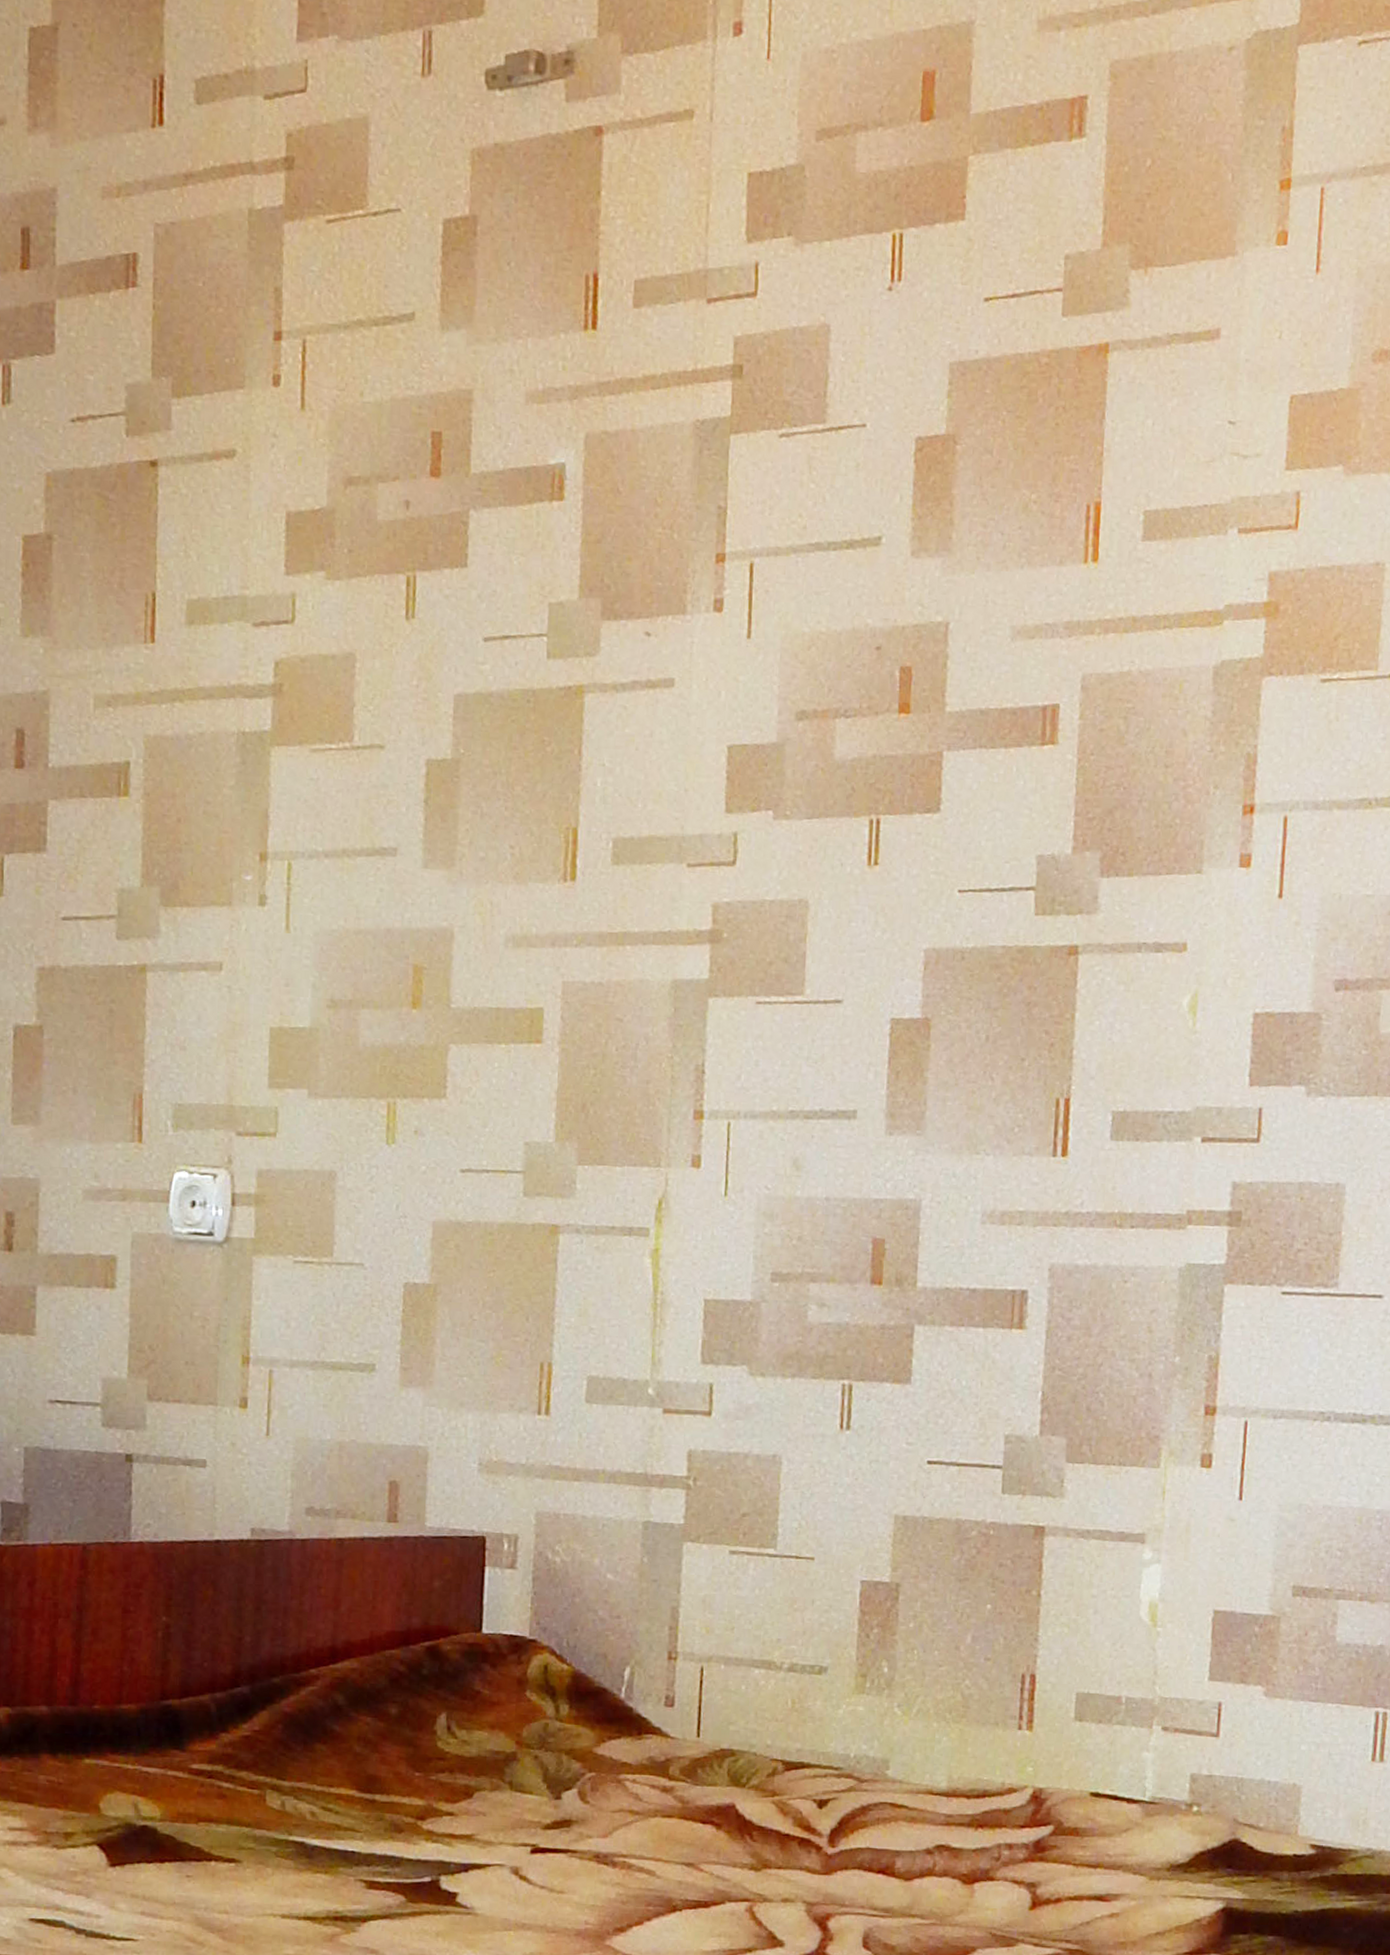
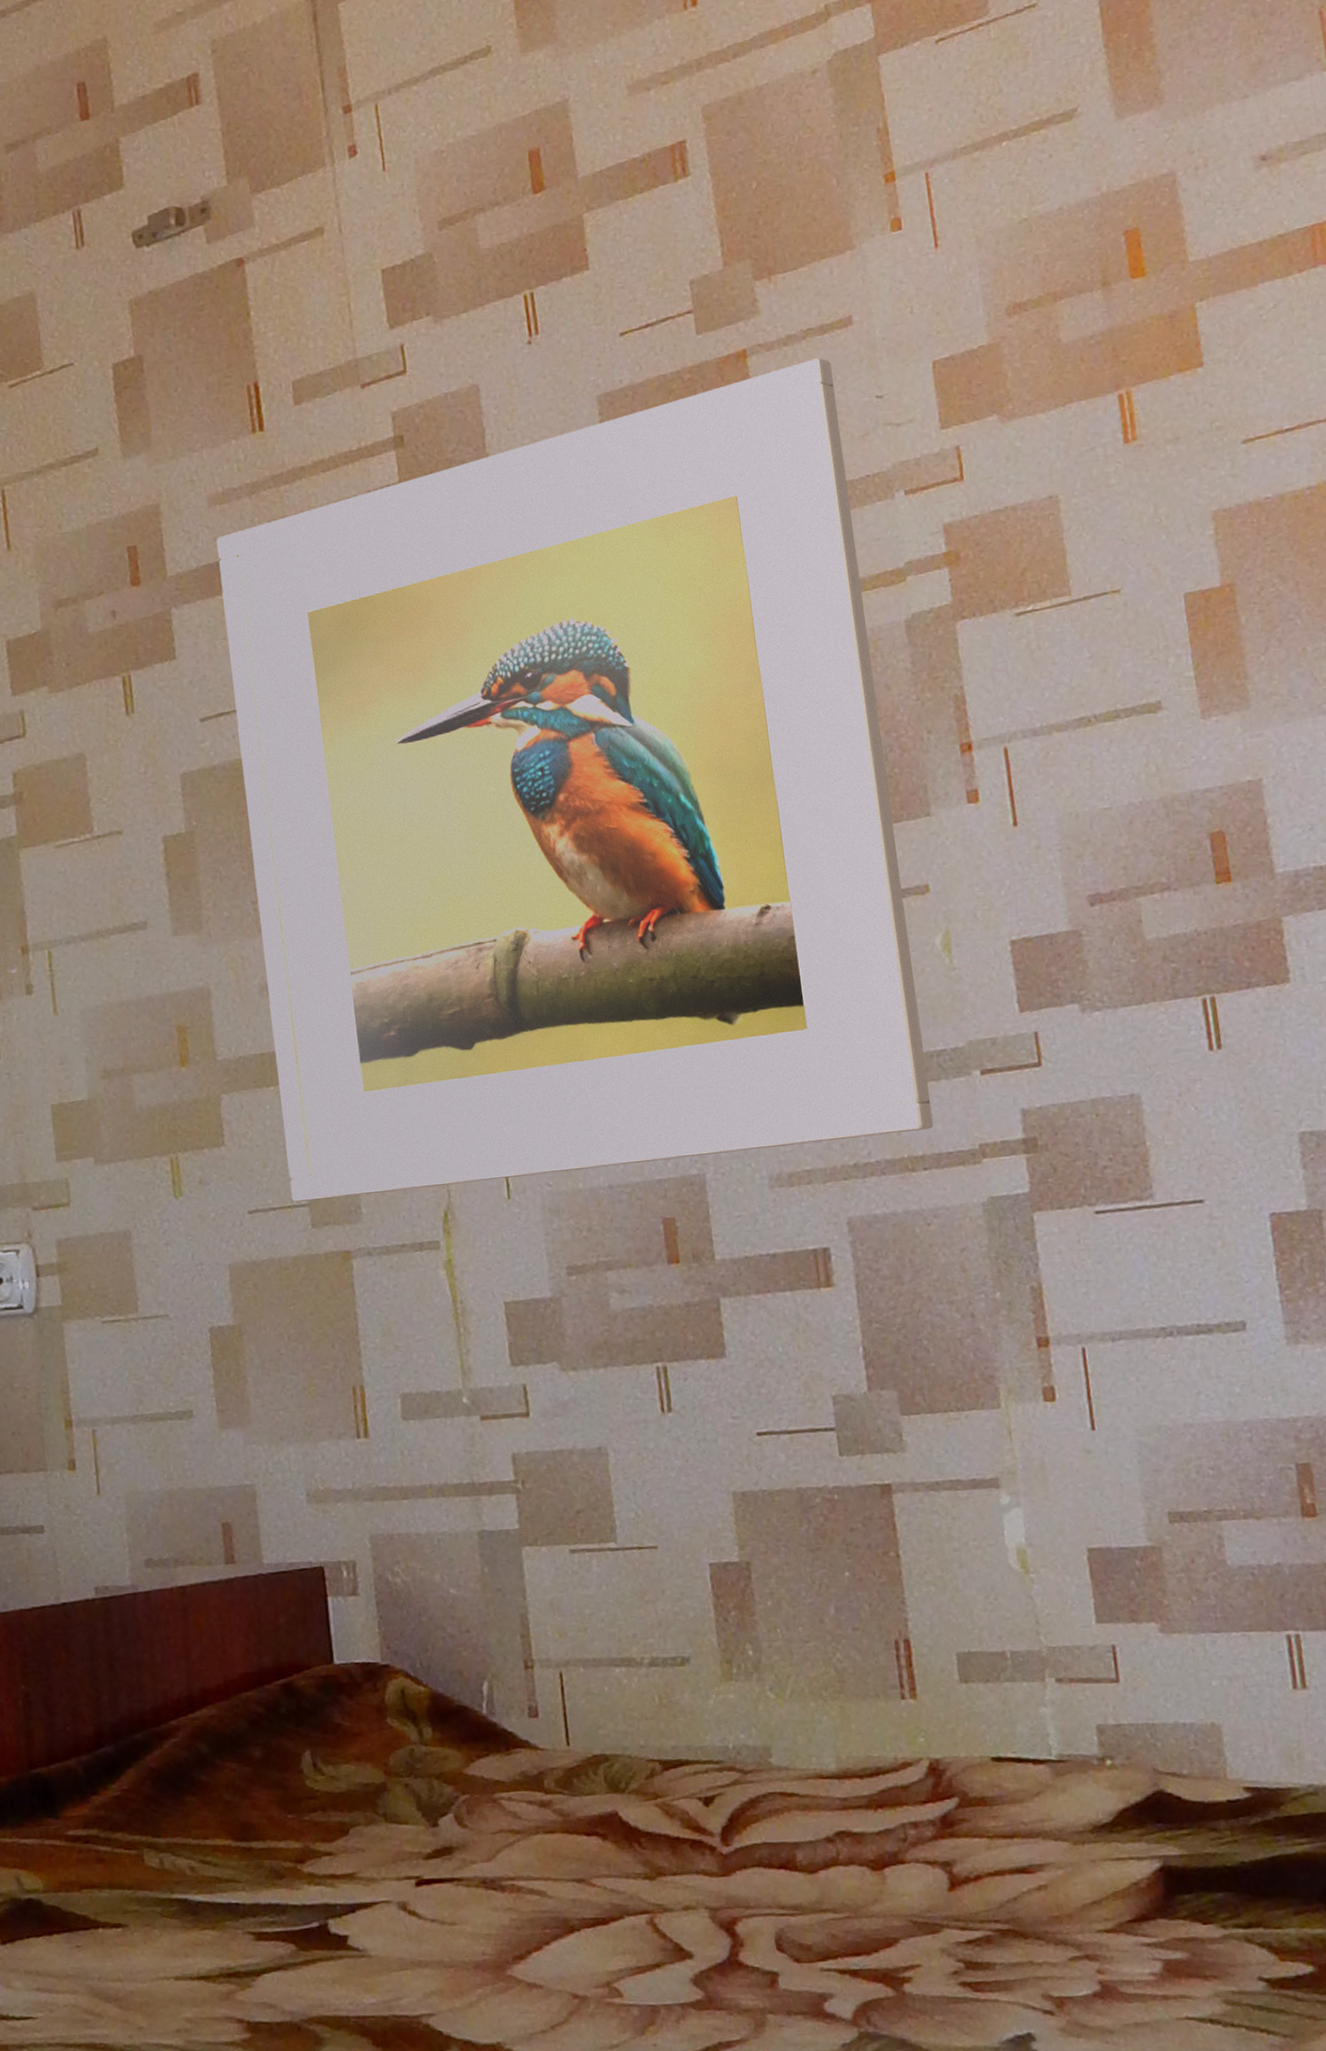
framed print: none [507,368,1191,1188] -> present [216,358,934,1202]

